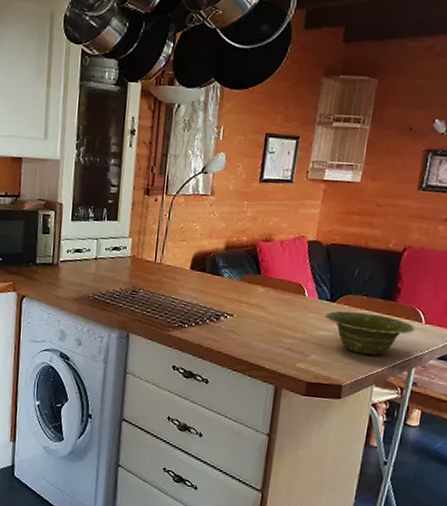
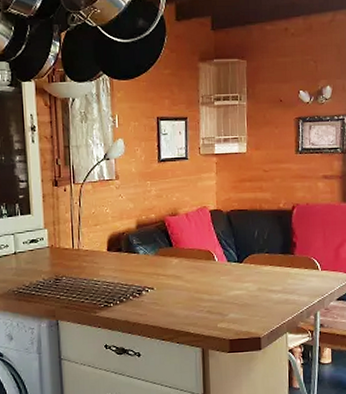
dish: present [325,310,416,355] -> none [235,268,314,306]

